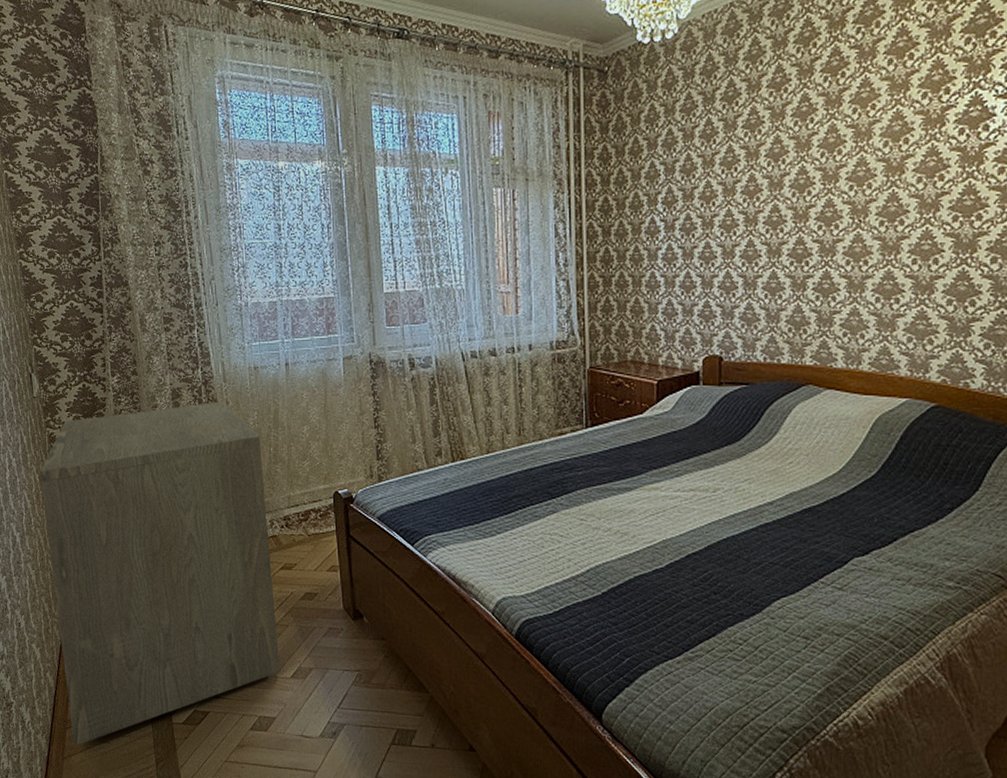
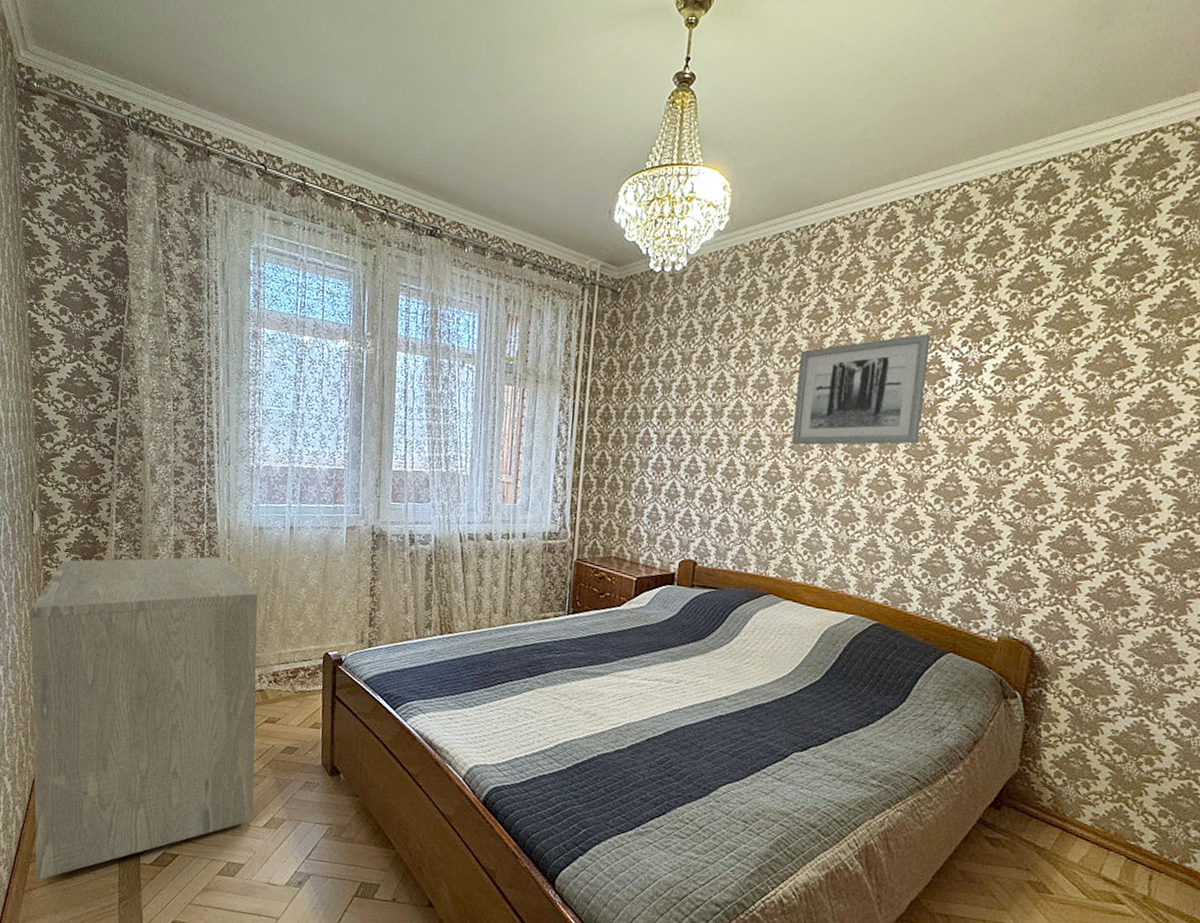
wall art: none [817,71,968,215] -> present [792,333,931,446]

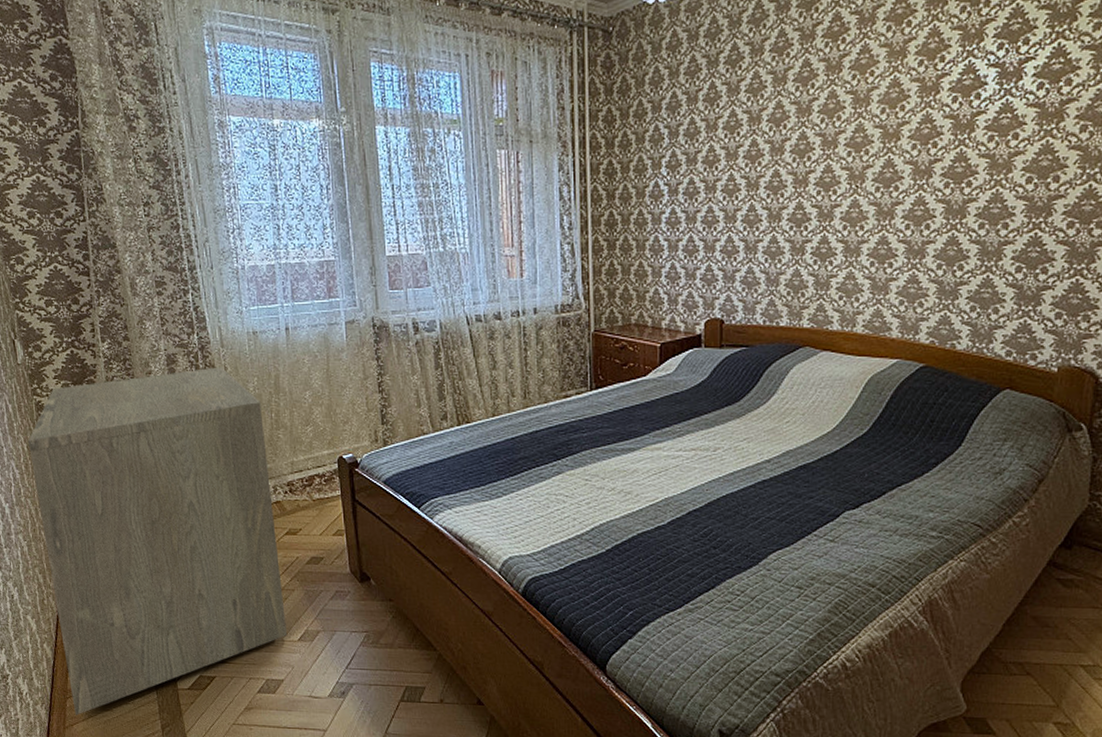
wall art: present [792,333,931,446] -> none [816,40,962,181]

